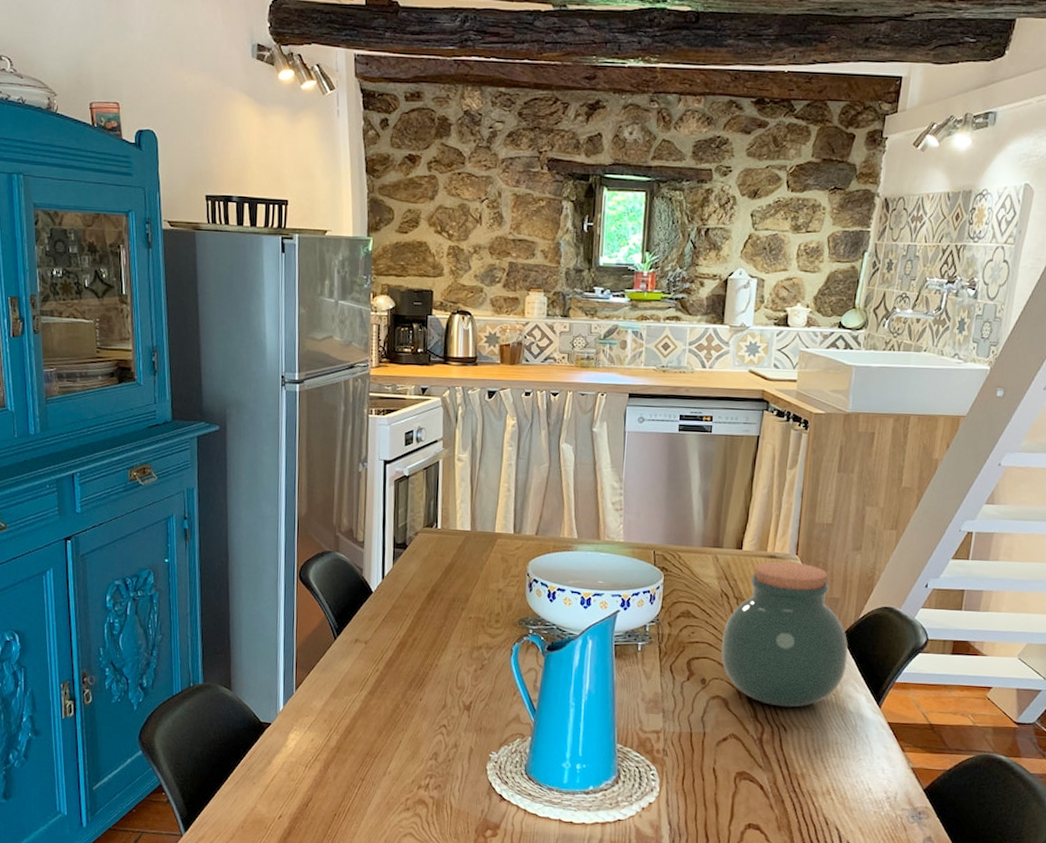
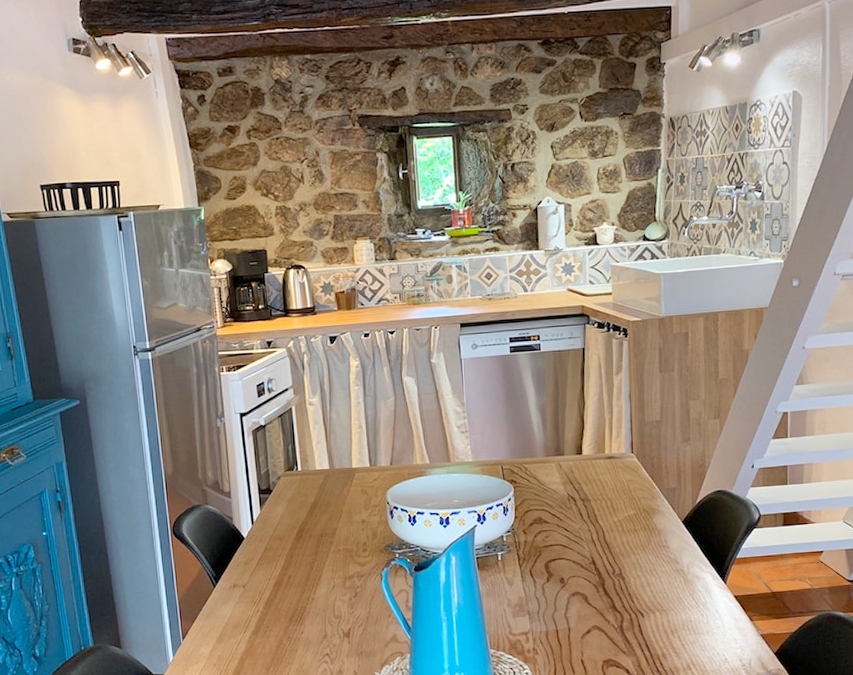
jar: present [721,561,848,708] -> none [574,460,691,595]

